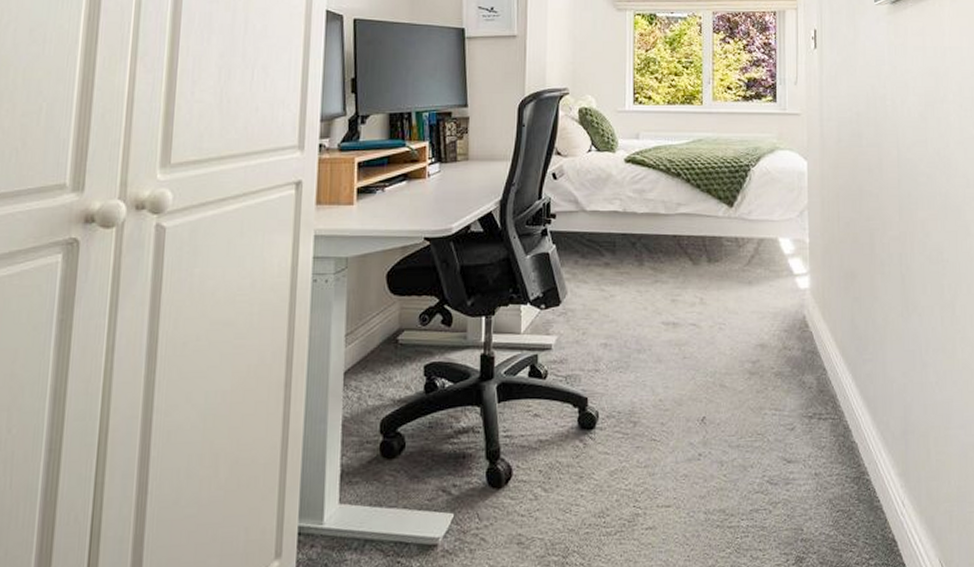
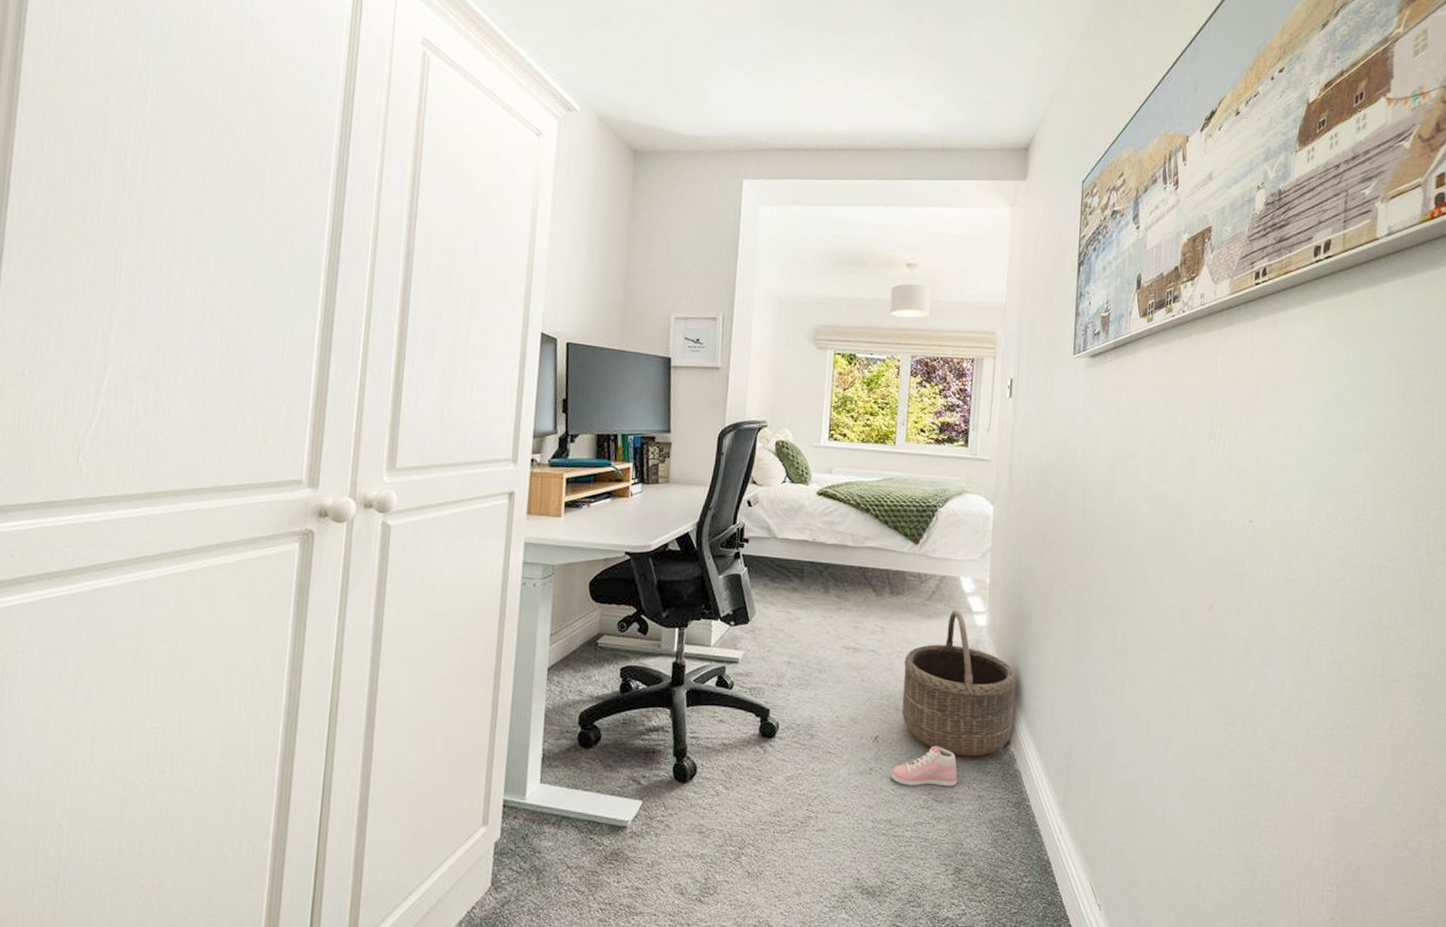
sneaker: none [721,422,792,470] -> present [891,745,958,787]
basket: none [727,273,845,432] -> present [901,609,1016,757]

